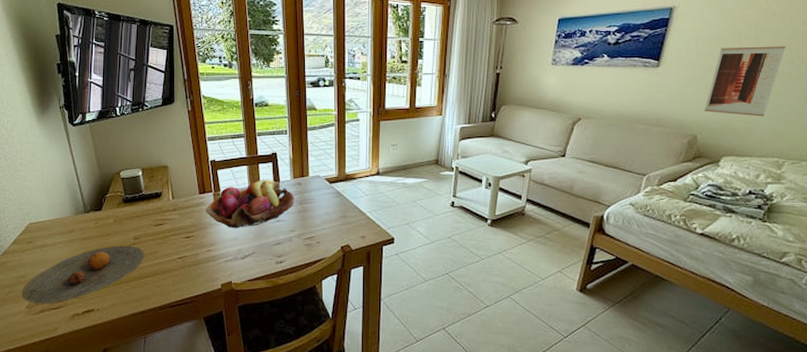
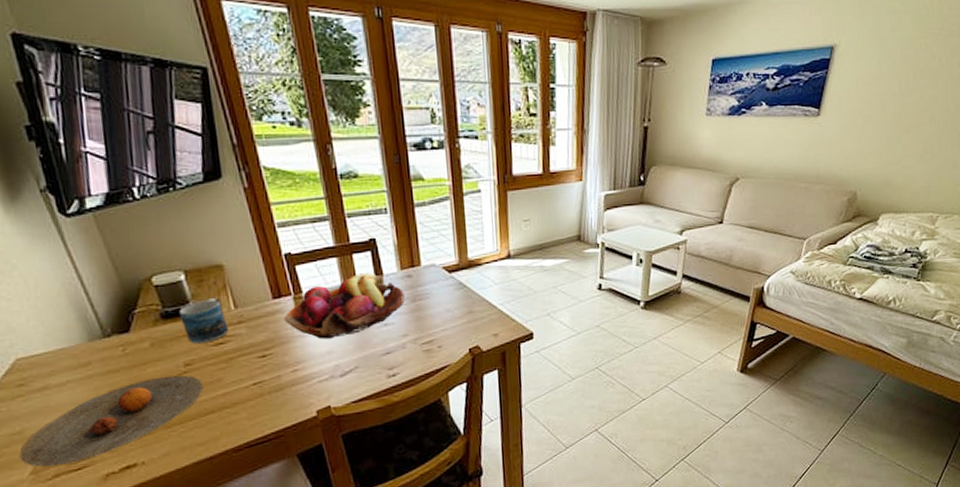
mug: none [135,190,166,223] -> present [180,298,228,344]
wall art: present [704,46,786,117] -> none [864,90,942,169]

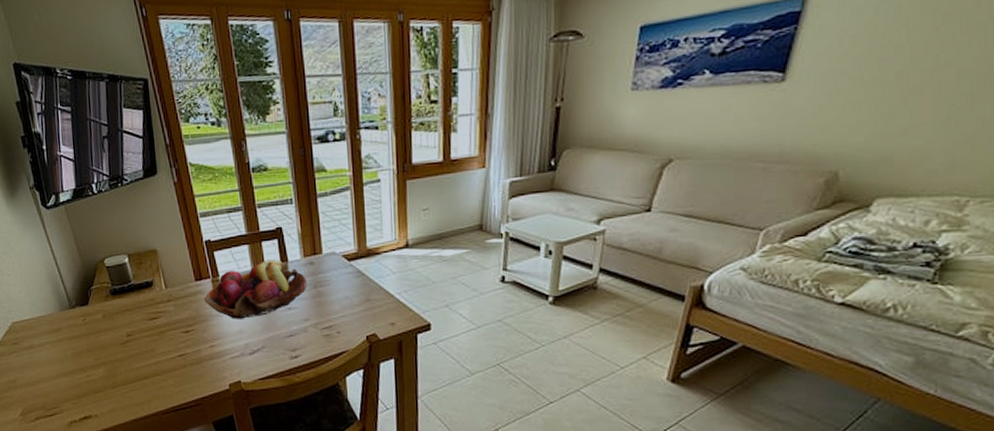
plate: present [20,375,204,467] -> none [14,343,141,411]
mug: present [180,298,228,344] -> none [124,279,160,317]

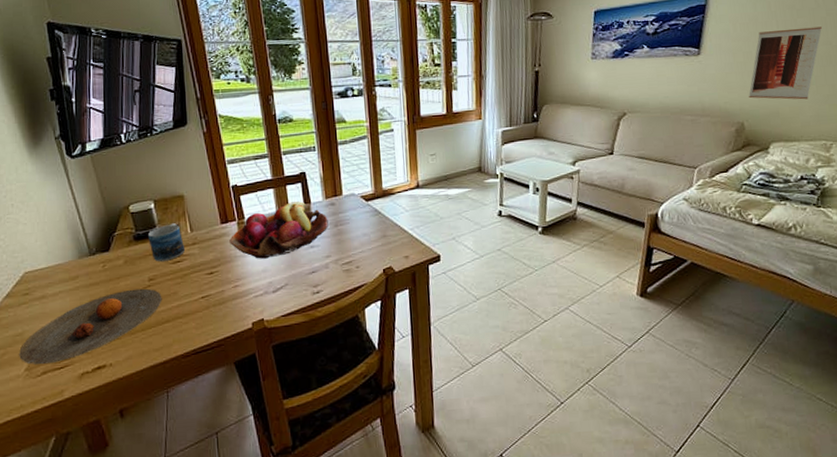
plate: none [14,343,141,411] -> present [19,288,162,365]
mug: none [124,279,160,317] -> present [148,223,184,262]
wall art: none [850,36,978,141] -> present [749,26,822,100]

